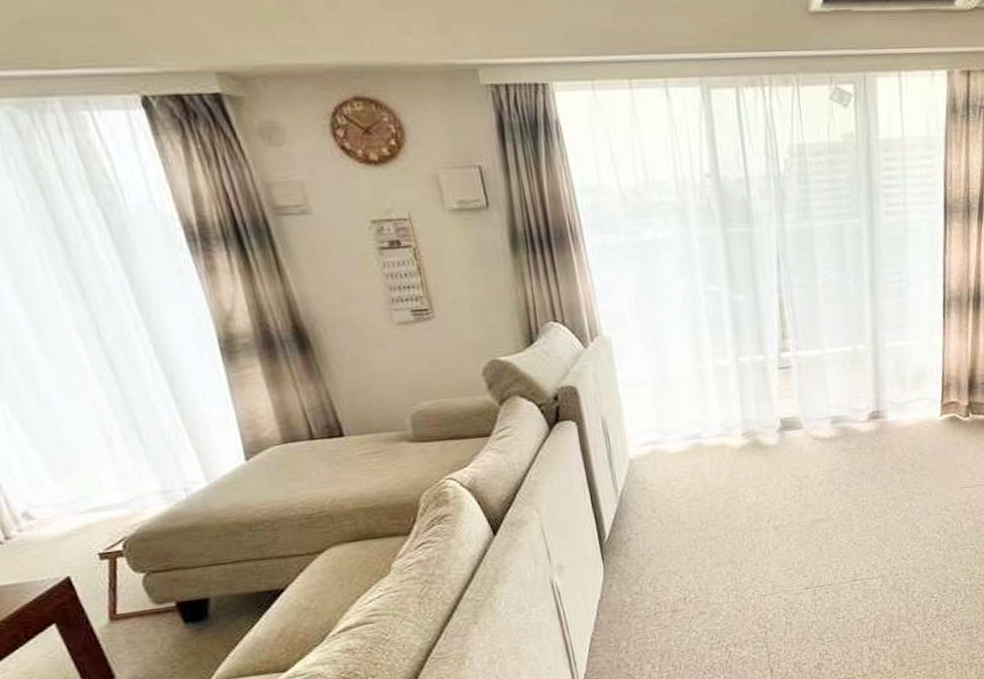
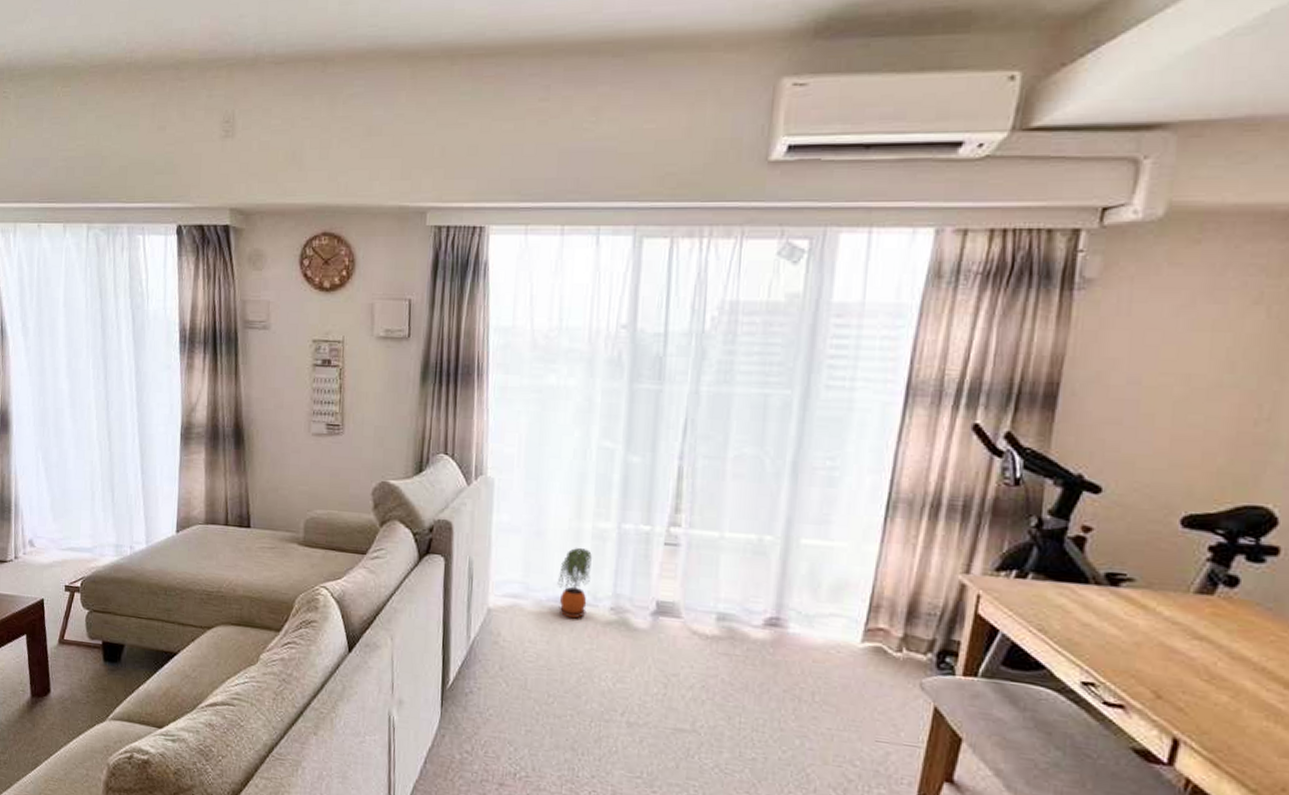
potted plant: none [690,386,722,451] -> present [557,547,592,619]

